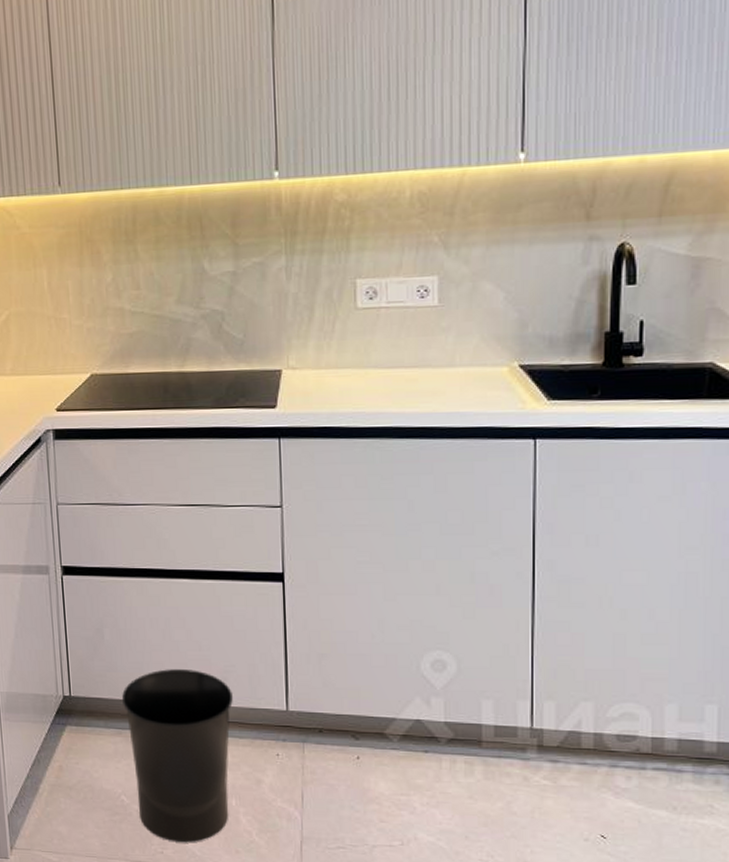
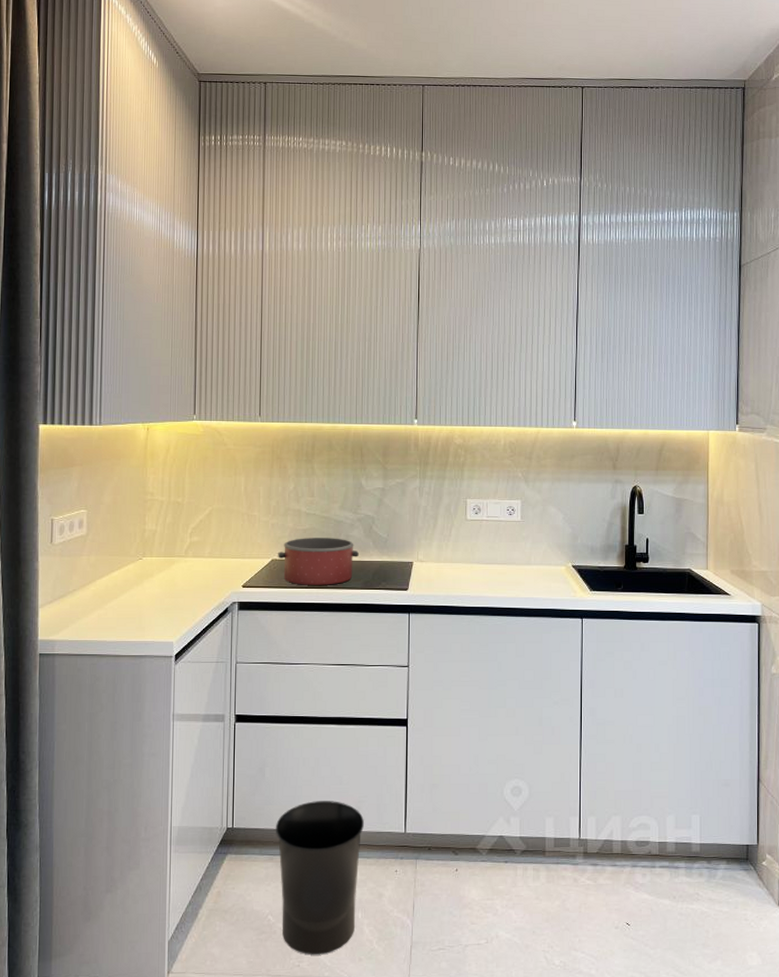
cooking pot: none [98,342,206,406] -> present [278,538,359,585]

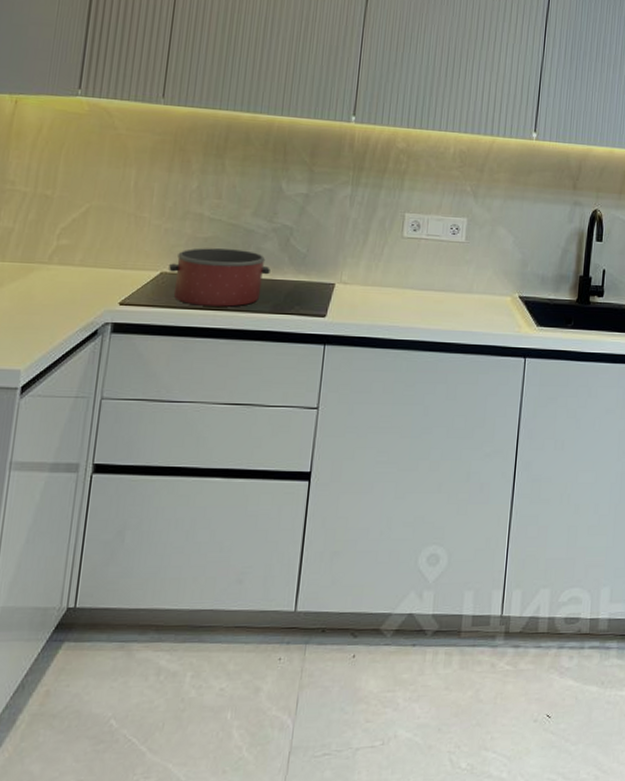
waste bin: present [275,801,364,954] -> none [126,572,246,768]

